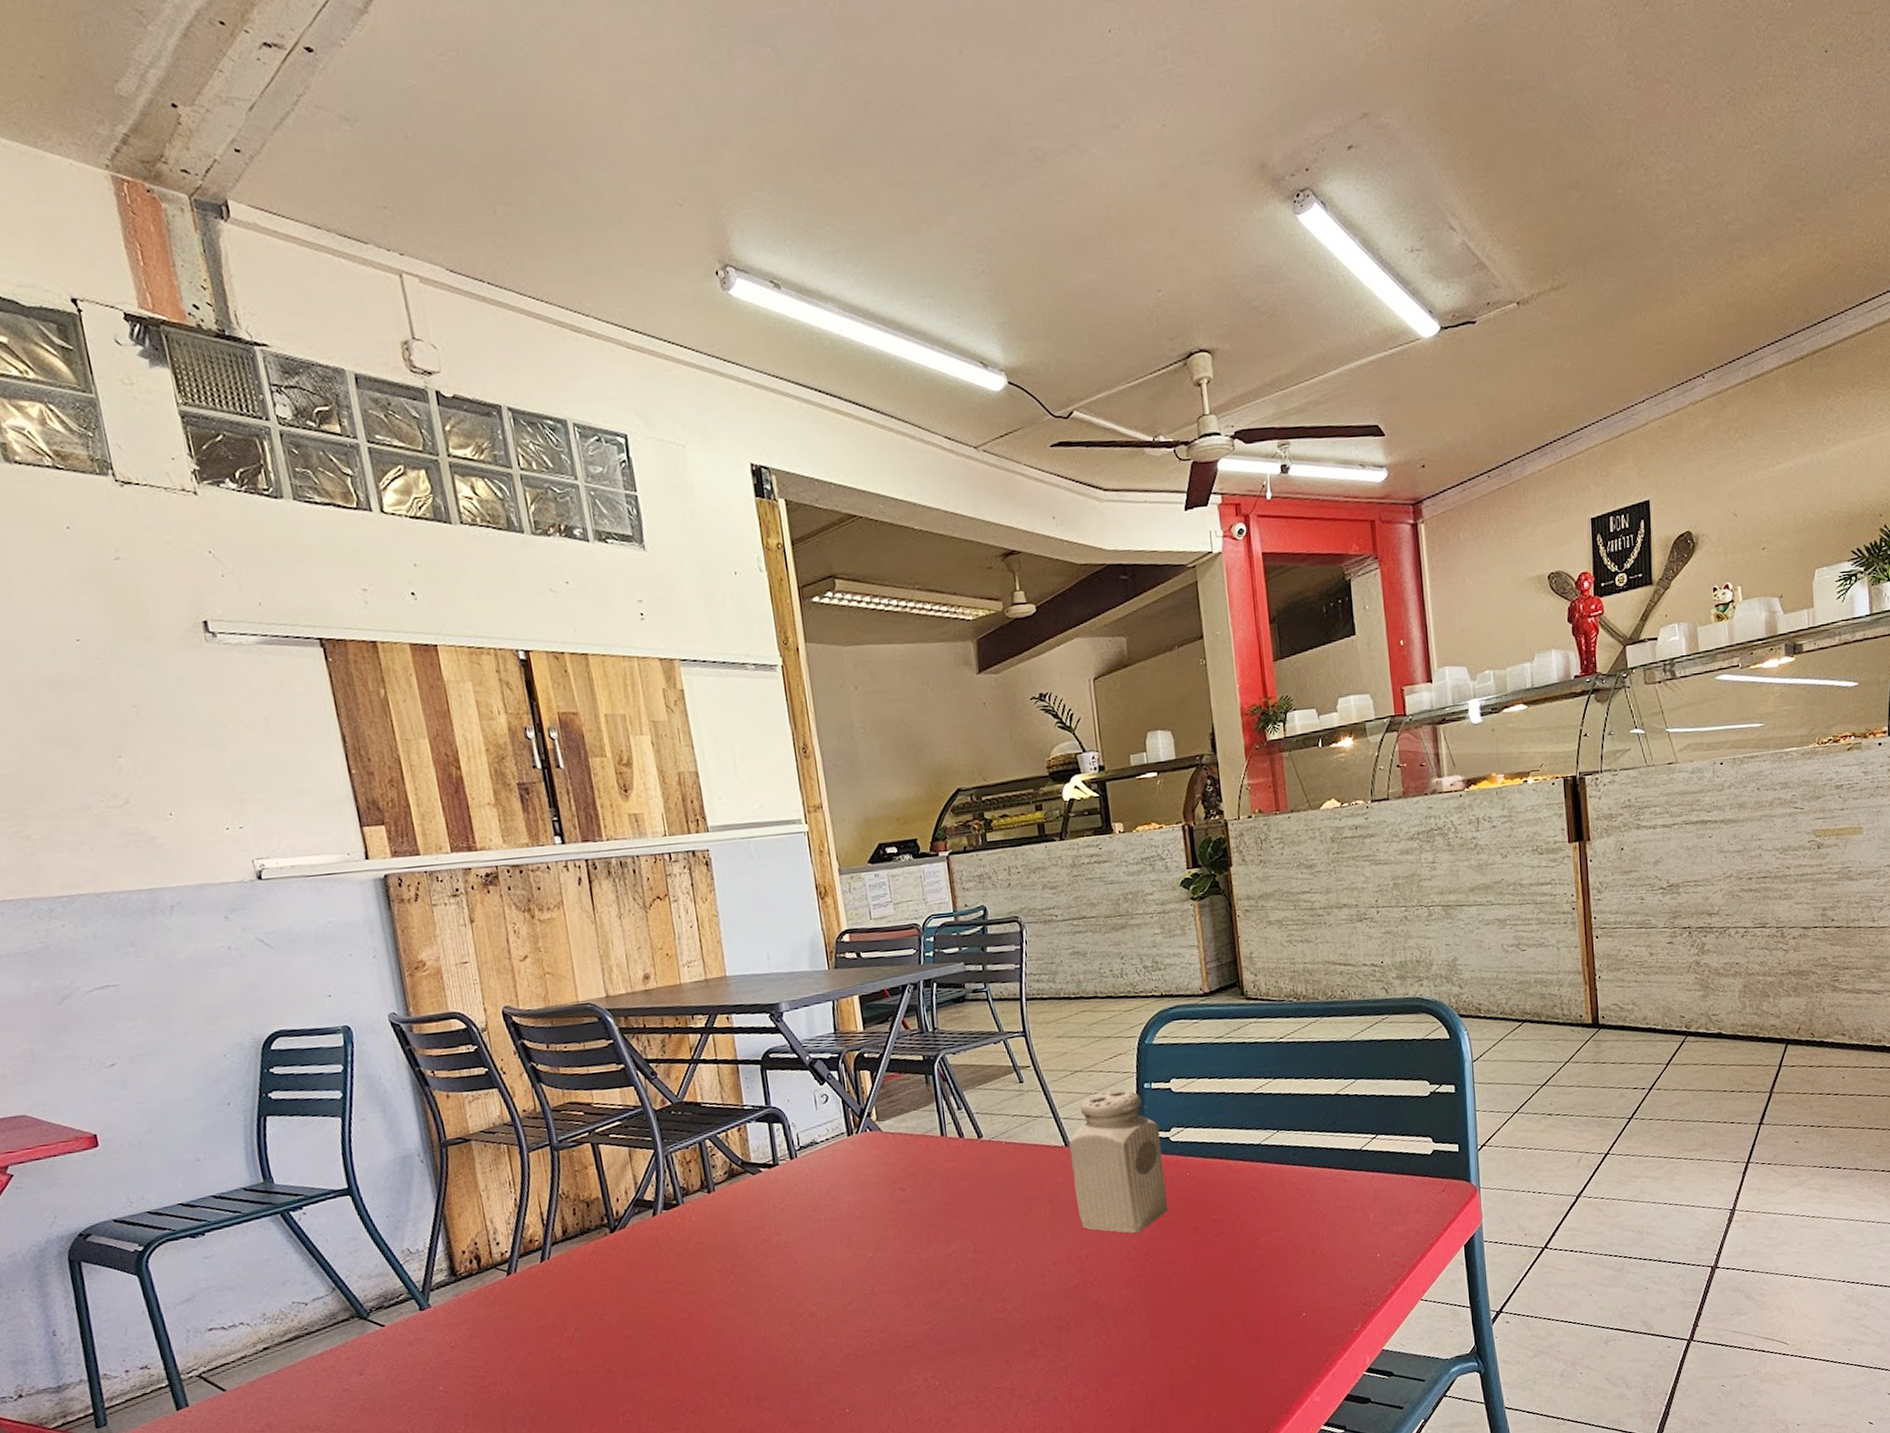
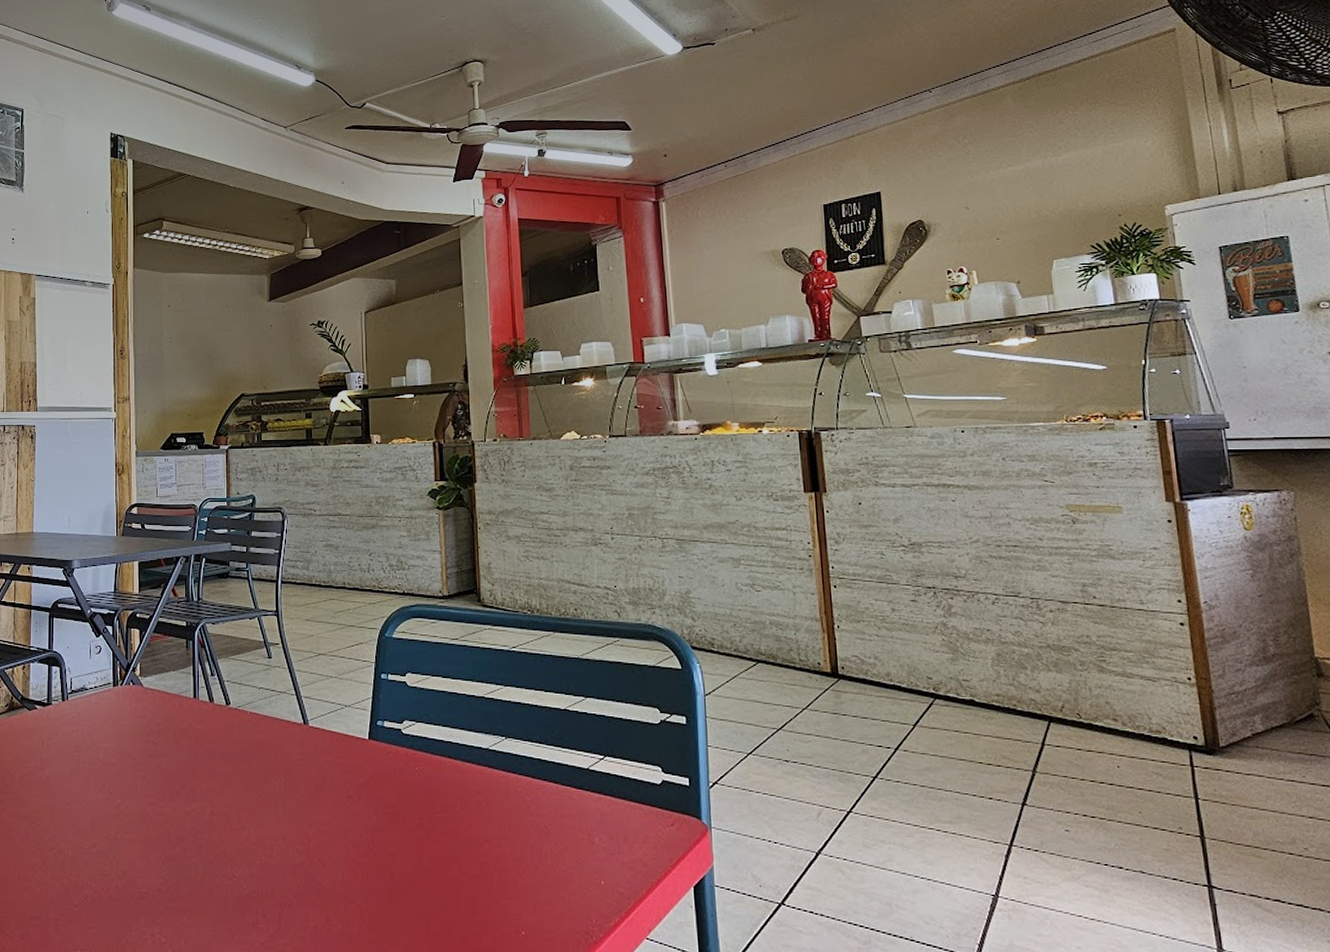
salt shaker: present [1068,1089,1168,1234] -> none [307,677,395,820]

